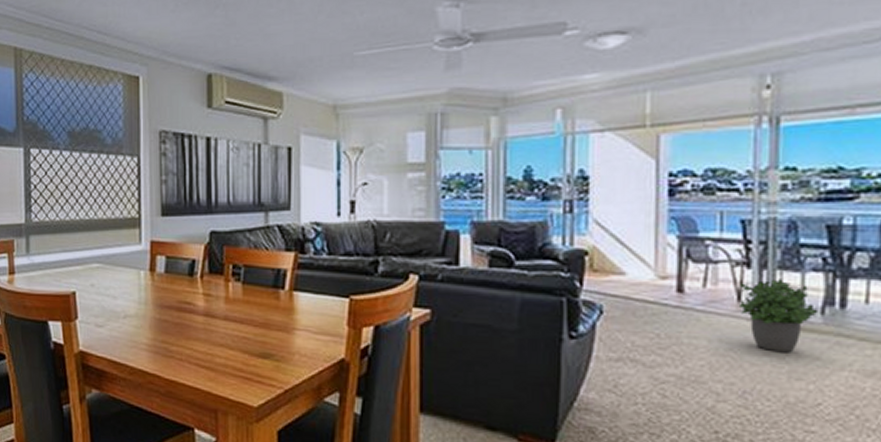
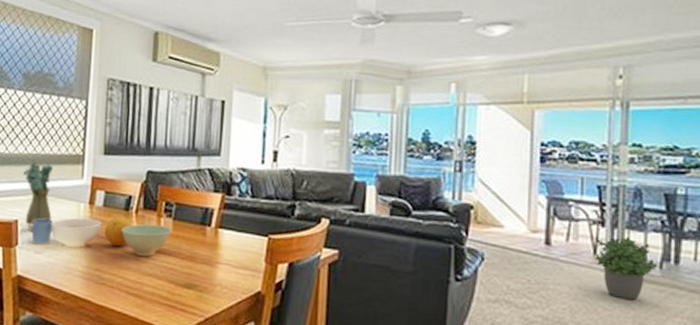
vase: none [76,226,111,305] -> present [22,160,54,233]
mug: none [90,289,113,318] -> present [31,218,53,245]
bowl: none [111,286,165,319] -> present [51,217,102,248]
fruit: none [168,282,198,315] -> present [104,216,133,246]
bowl: none [186,289,242,326] -> present [121,224,172,257]

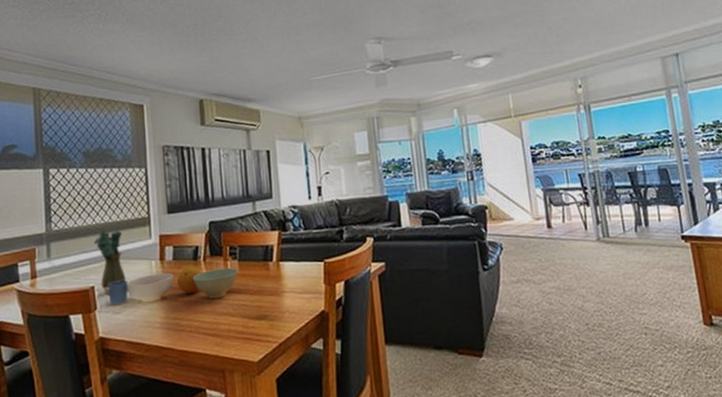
potted plant: present [594,237,658,301] -> none [585,211,634,262]

